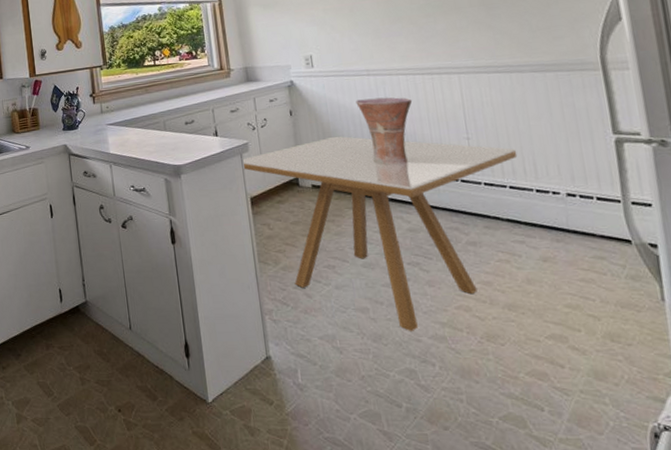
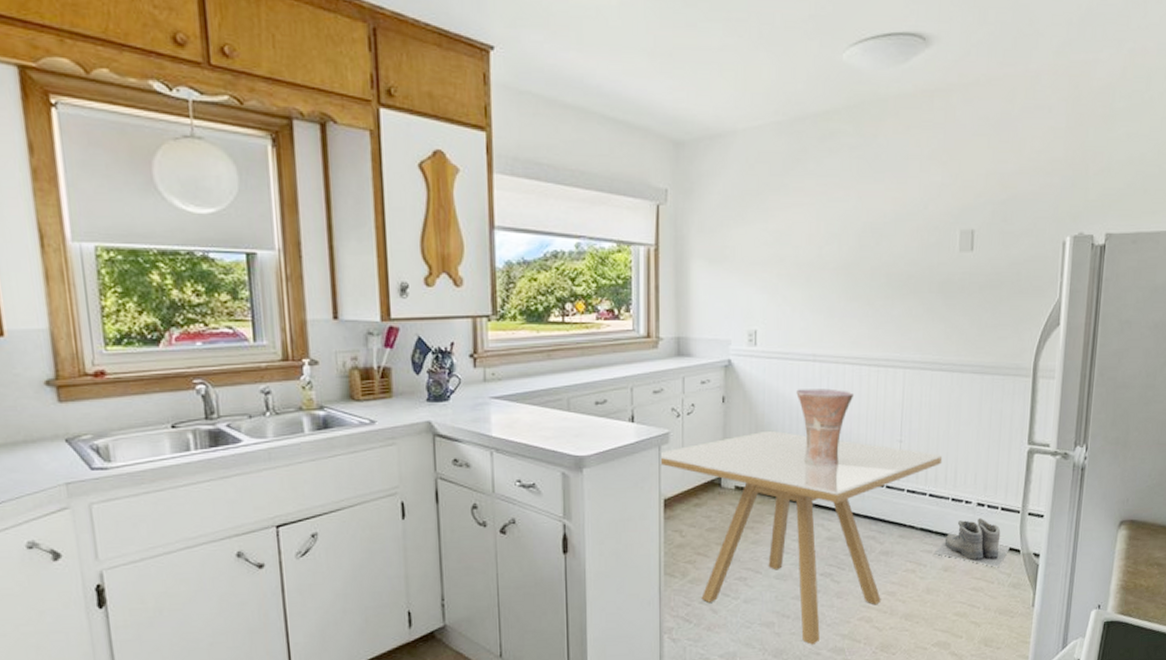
boots: none [527,208,617,259] -> present [934,518,1010,568]

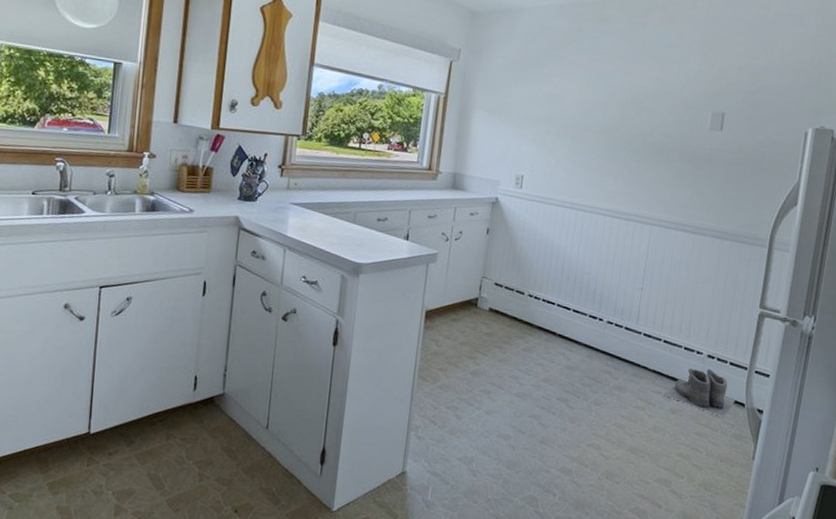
dining table: present [660,430,943,645] -> none [426,263,679,462]
vase: present [796,388,855,467] -> none [552,231,604,303]

